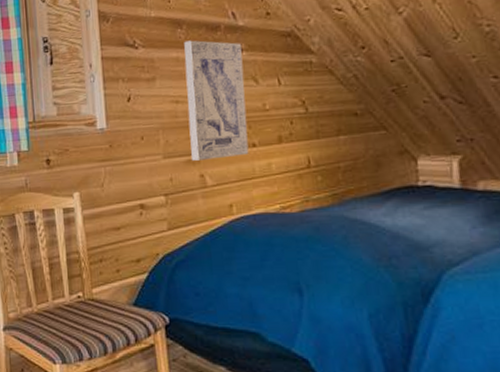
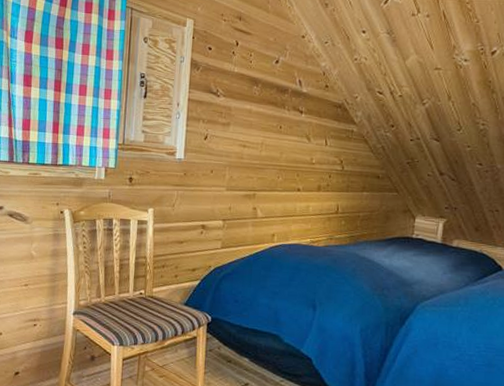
wall art: present [184,40,249,161] -> none [249,97,302,197]

